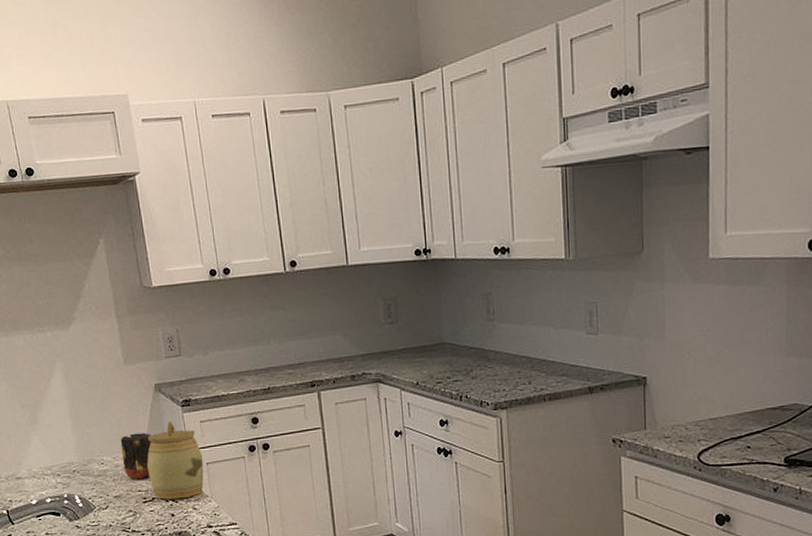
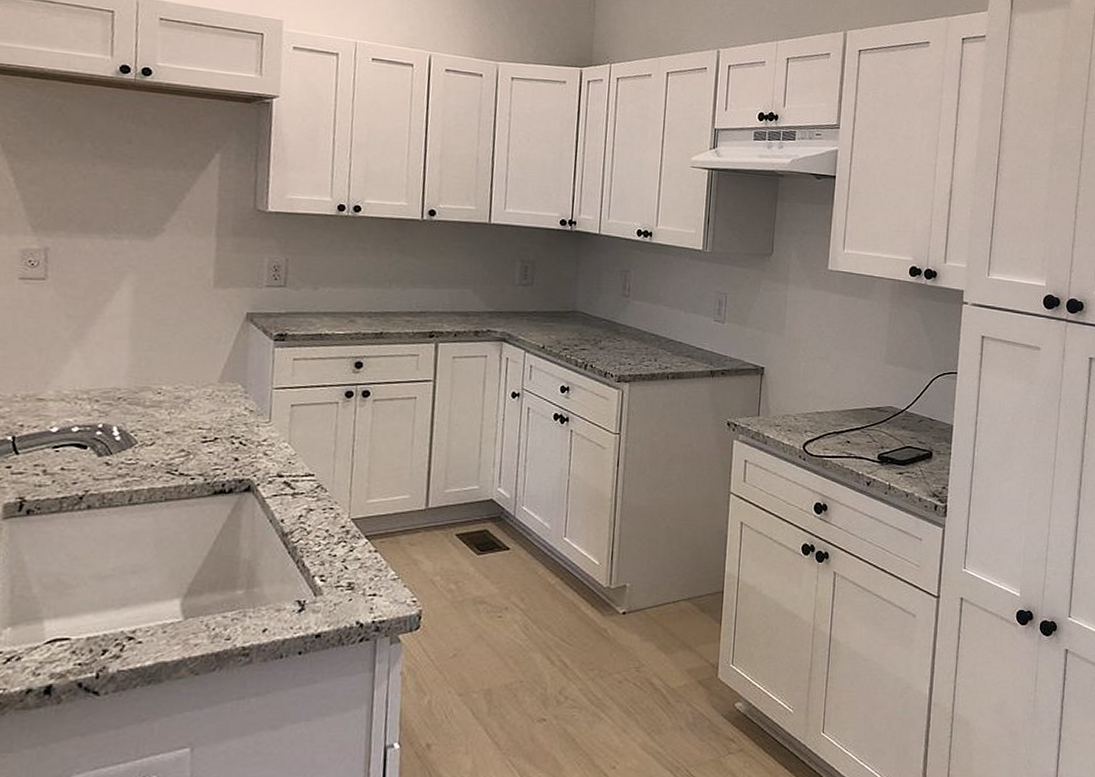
mug: present [120,433,152,480] -> none [185,363,229,416]
jar: present [147,421,204,500] -> none [216,354,289,442]

